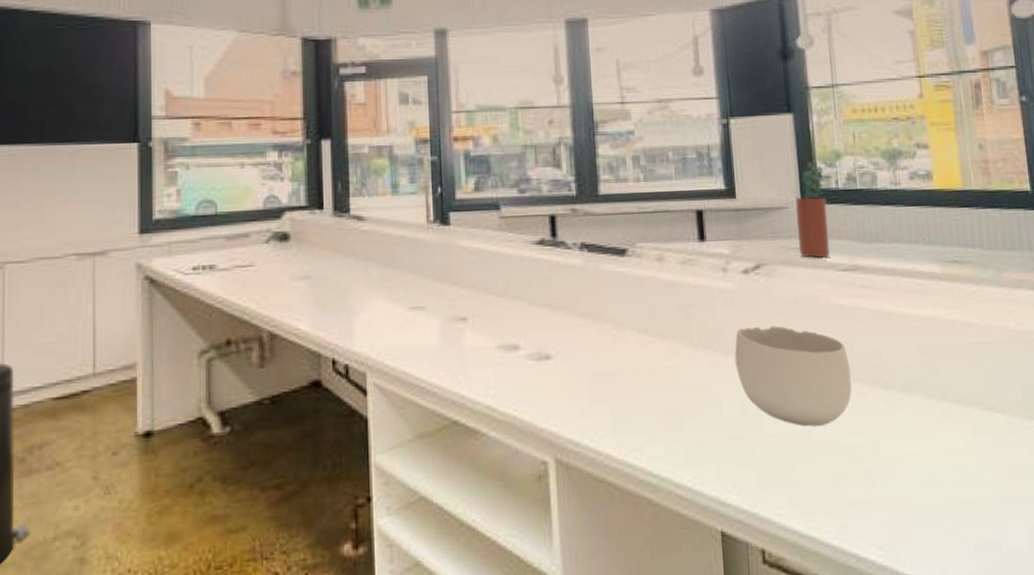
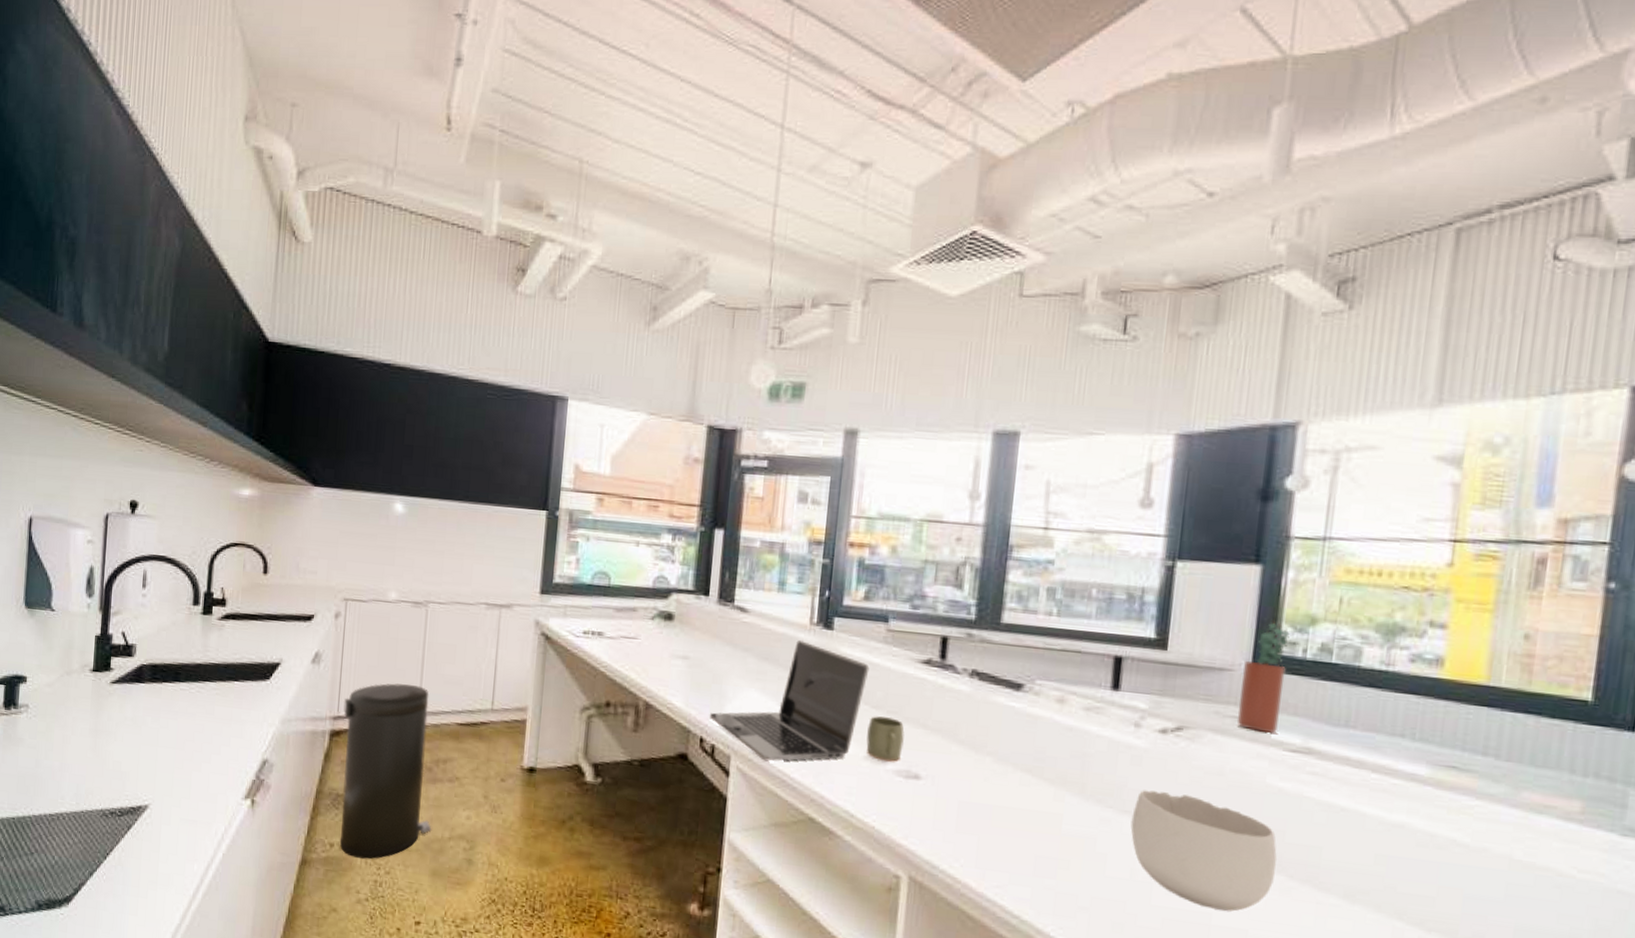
laptop: none [340,241,489,371] -> present [710,641,870,762]
mug: none [496,303,531,348] -> present [866,716,905,762]

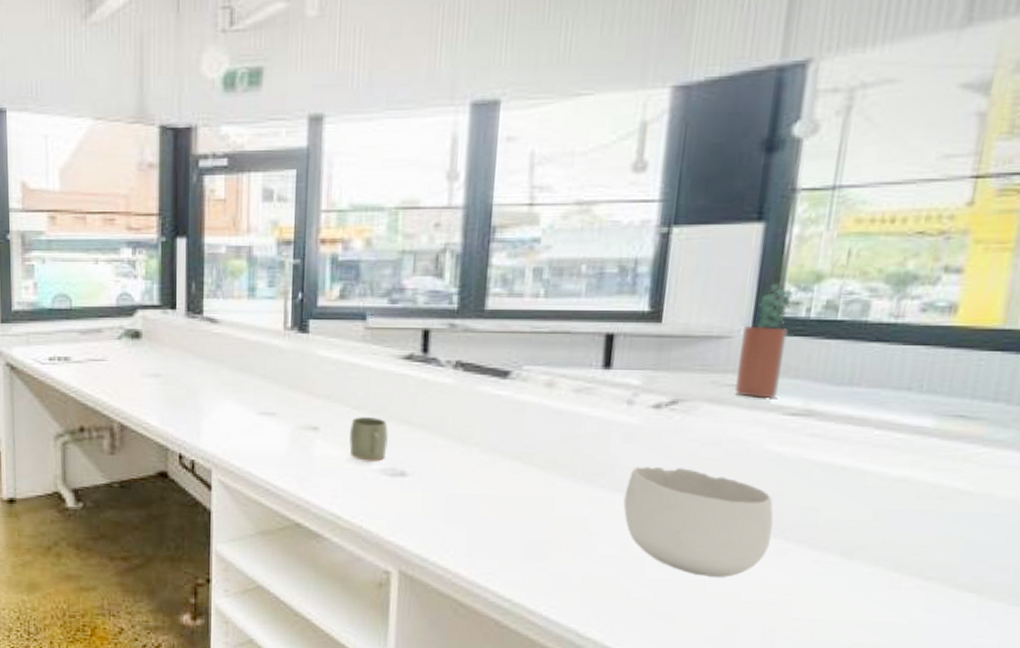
laptop: present [710,641,870,762] -> none [187,347,349,472]

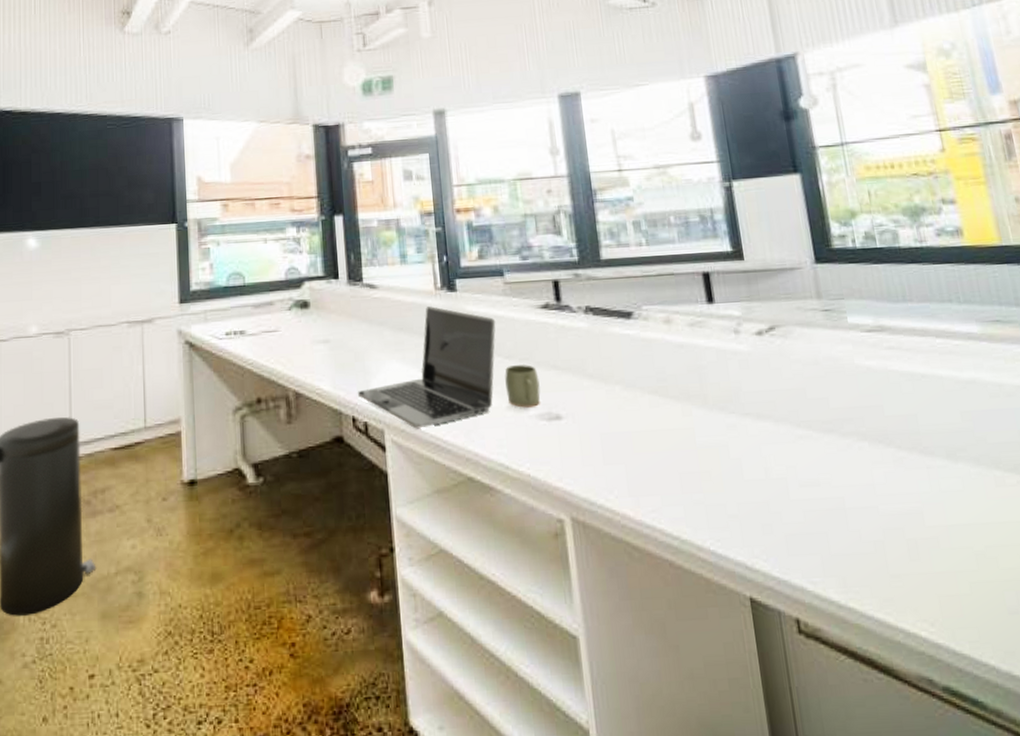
laptop: none [187,347,349,472] -> present [358,306,496,429]
bowl: present [623,467,774,577] -> none [752,388,887,492]
vase: present [734,279,793,398] -> none [809,218,851,319]

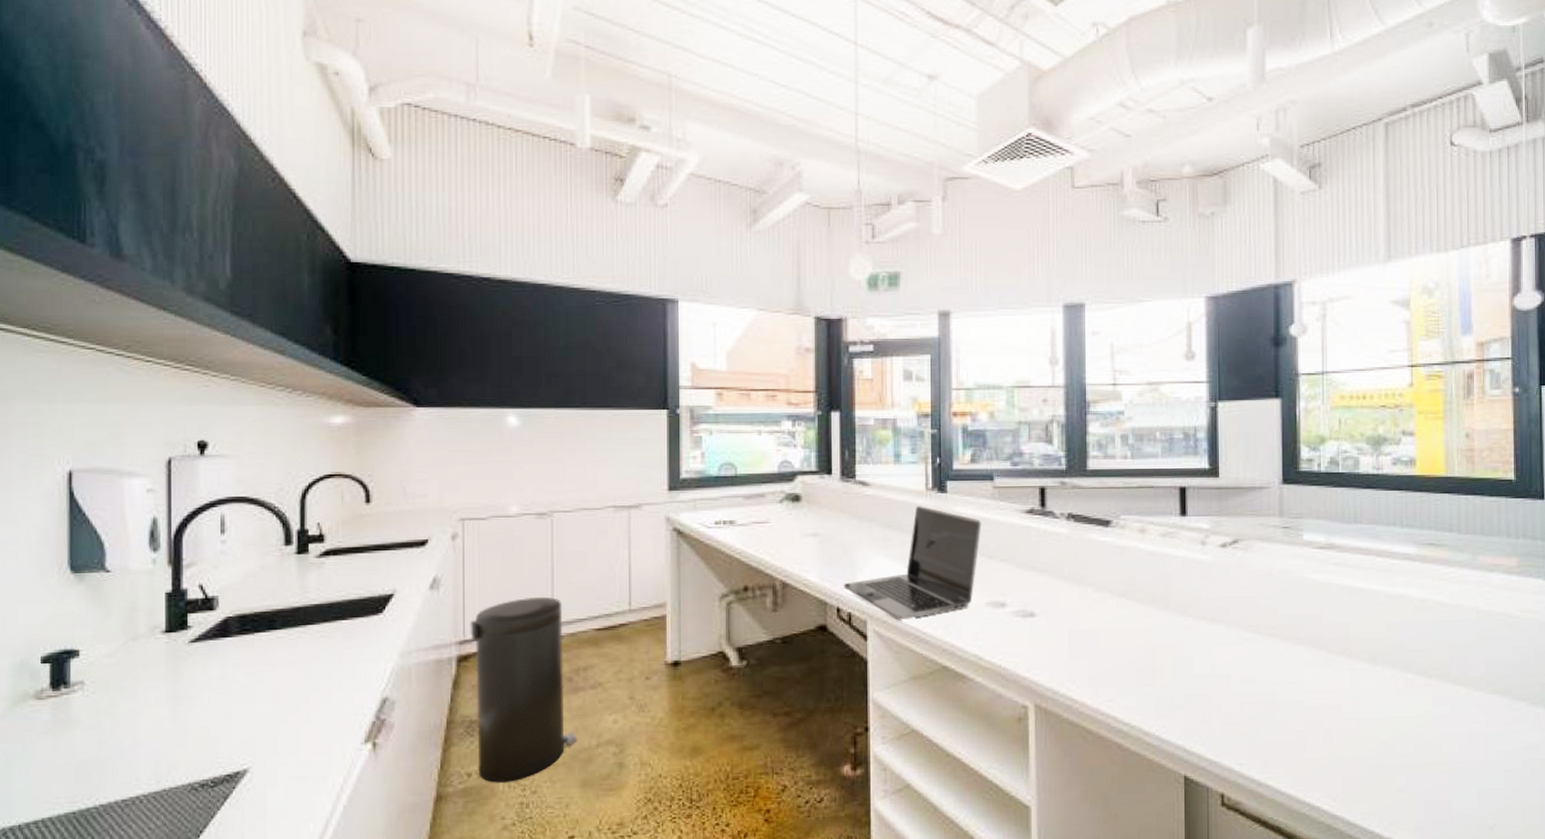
mug: present [505,365,541,408] -> none [986,565,1018,605]

